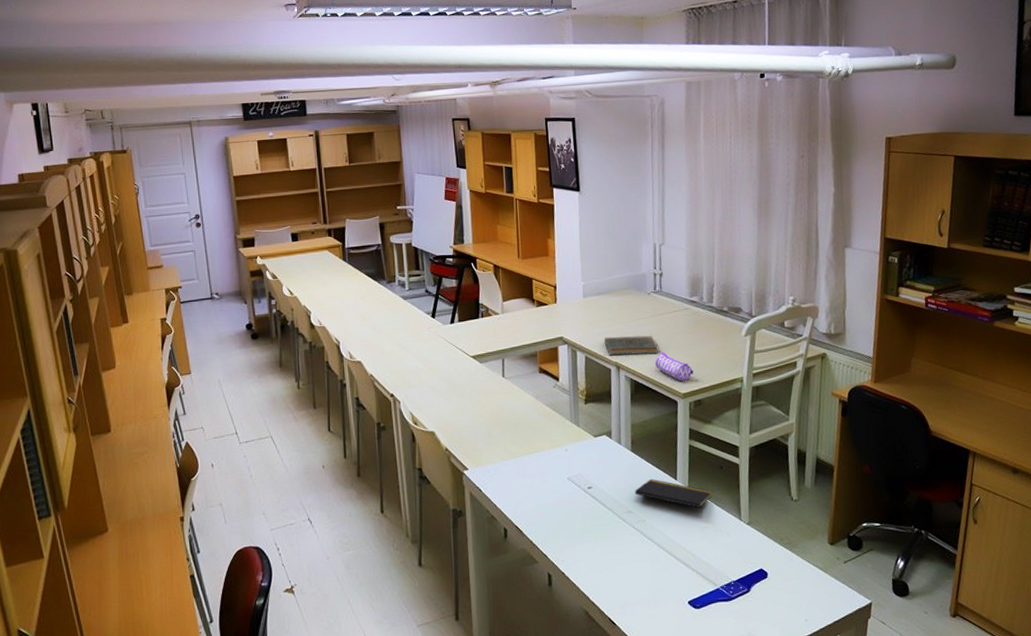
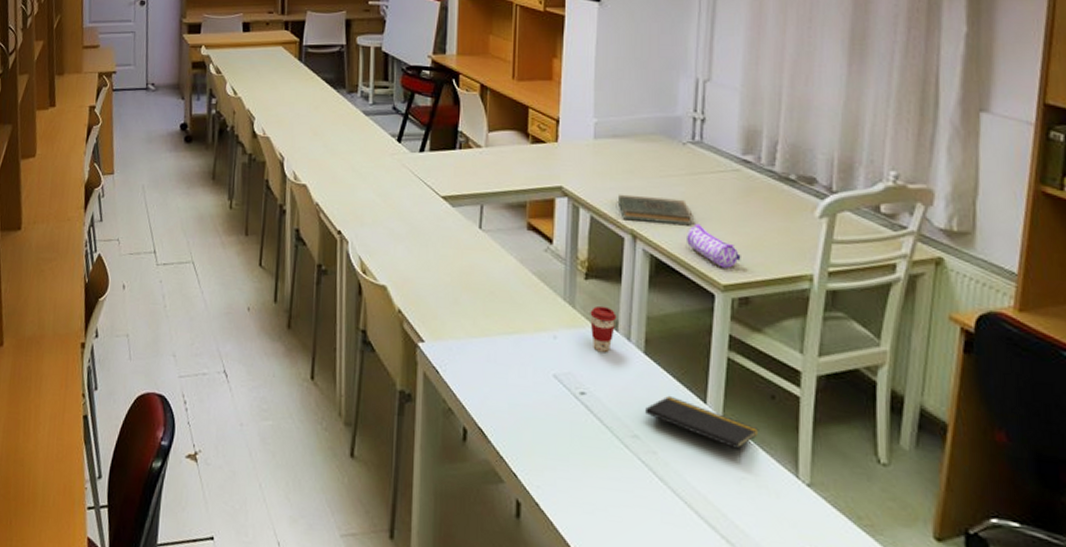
coffee cup: none [590,421,610,456] -> present [590,305,617,354]

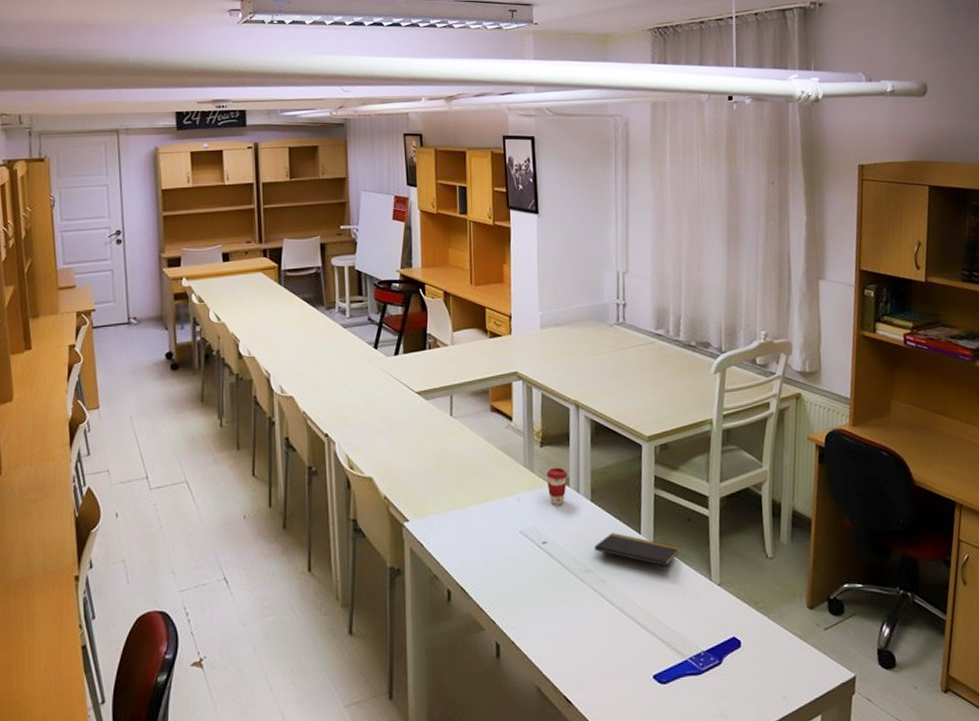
book: present [617,194,693,226] -> none [562,371,622,393]
pencil case: present [685,223,741,268] -> none [617,389,660,423]

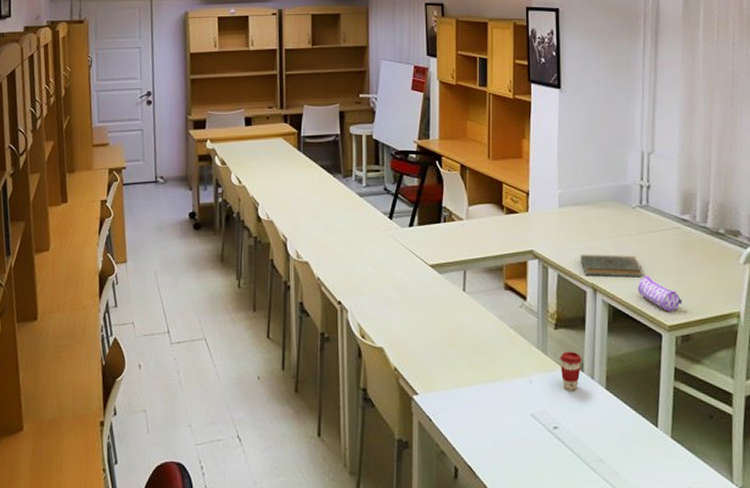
book: none [562,371,622,393] -> present [580,254,643,278]
notepad: present [595,532,681,577] -> none [608,423,701,474]
pencil case: none [617,389,660,423] -> present [637,275,682,311]

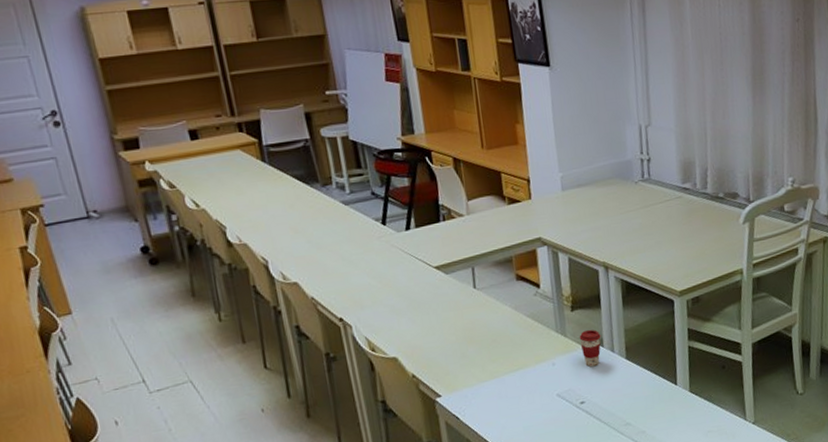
book: present [580,254,643,278] -> none [588,229,651,255]
pencil case: present [637,275,682,311] -> none [646,246,690,278]

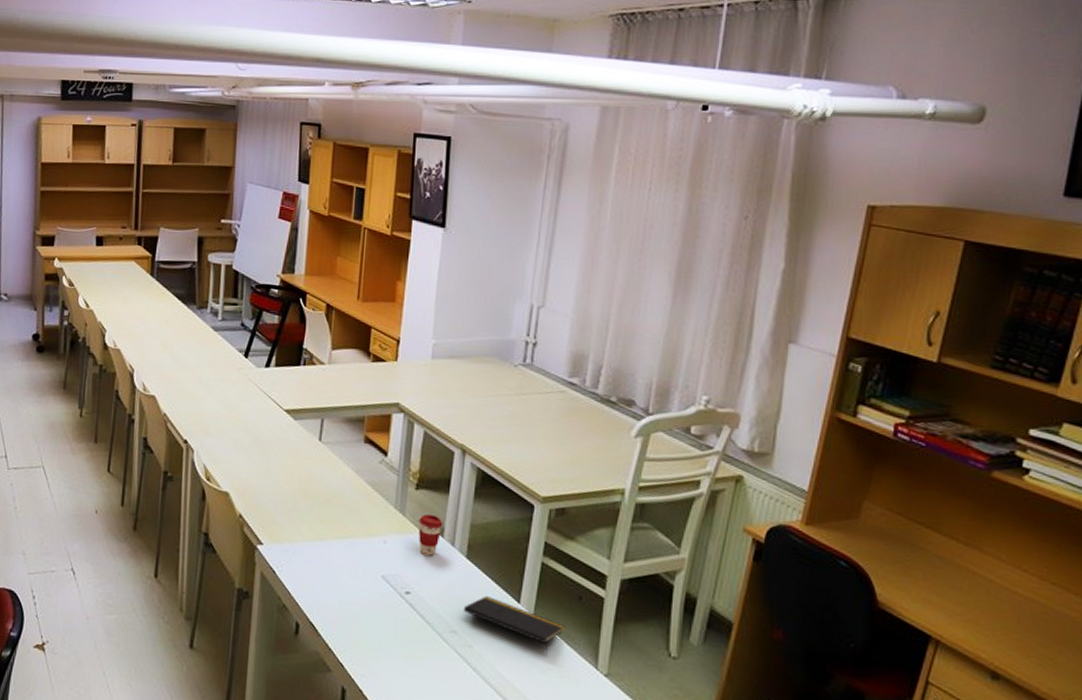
notepad: none [632,386,716,421] -> present [464,595,566,655]

